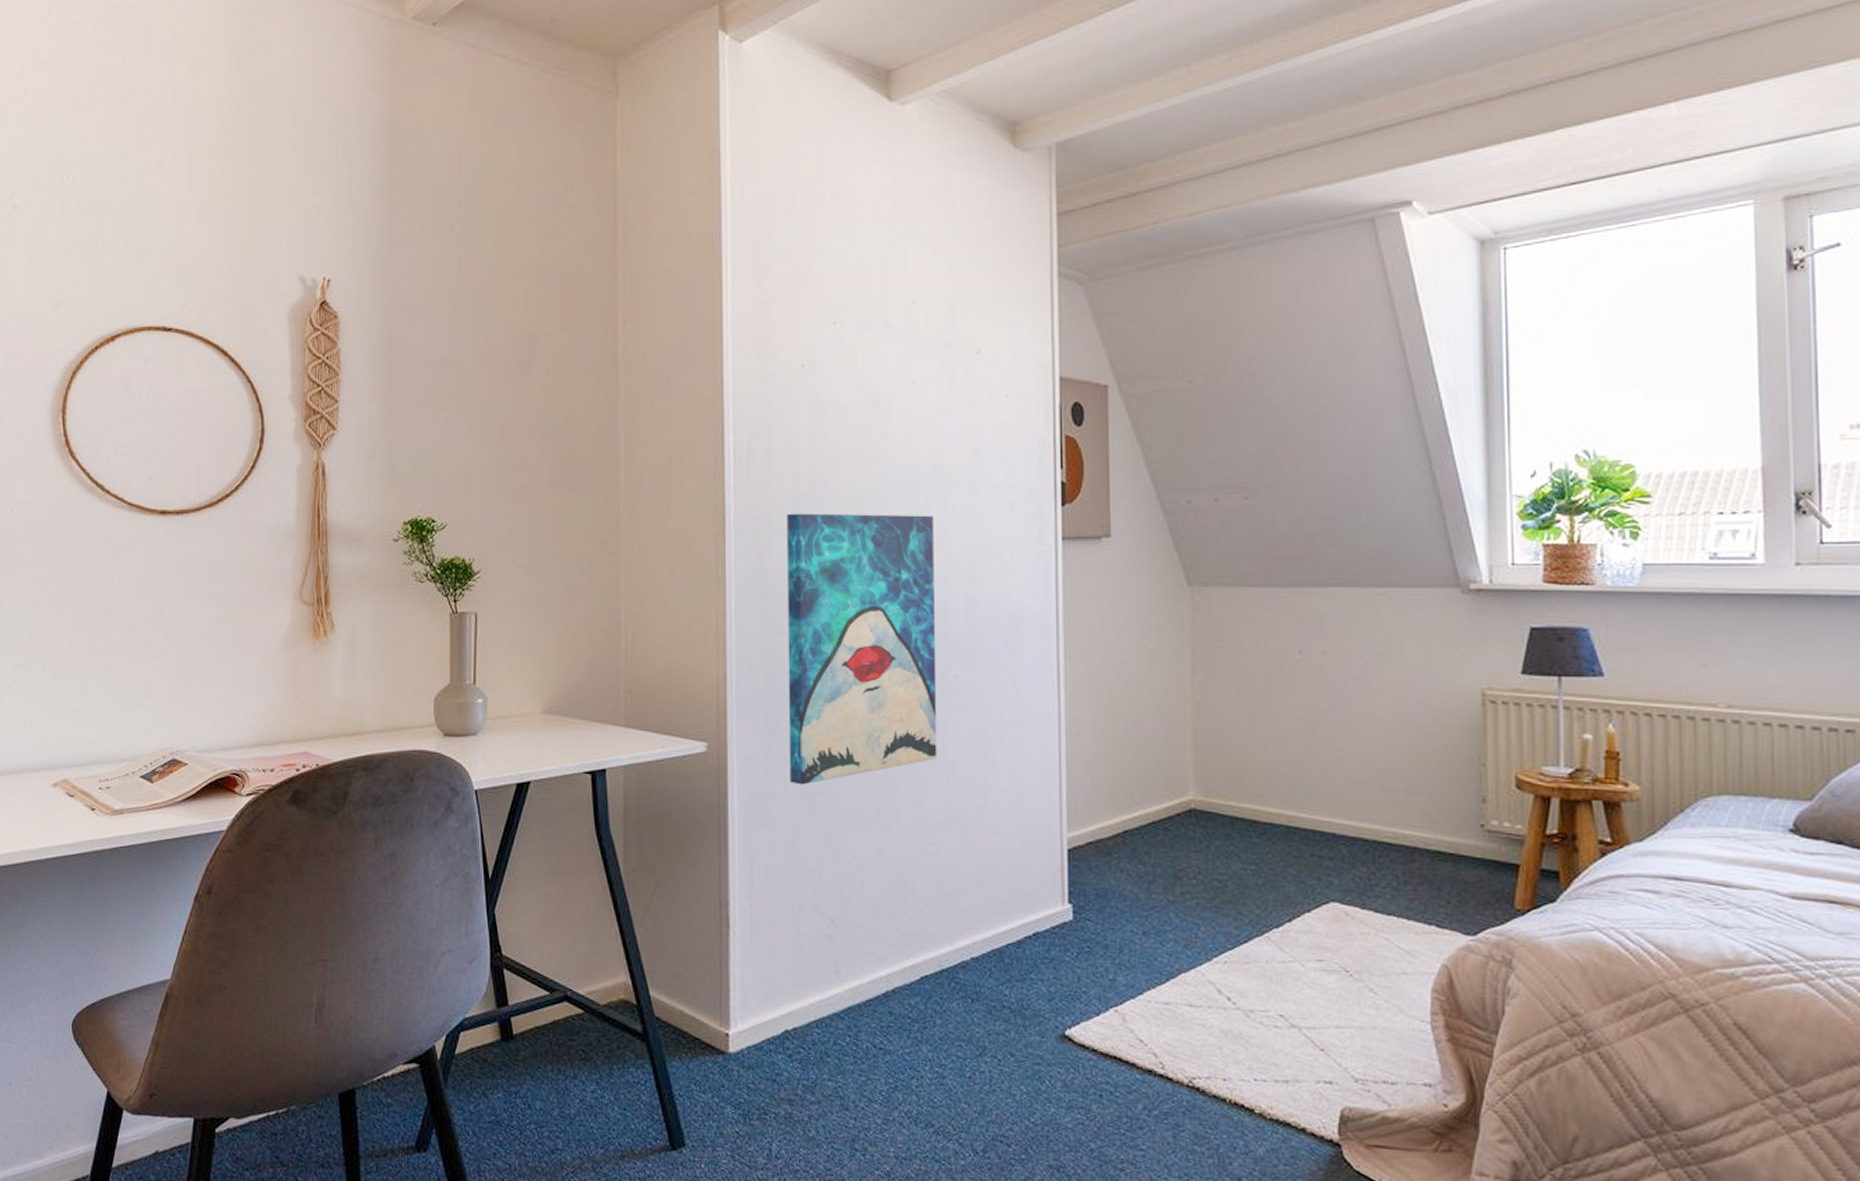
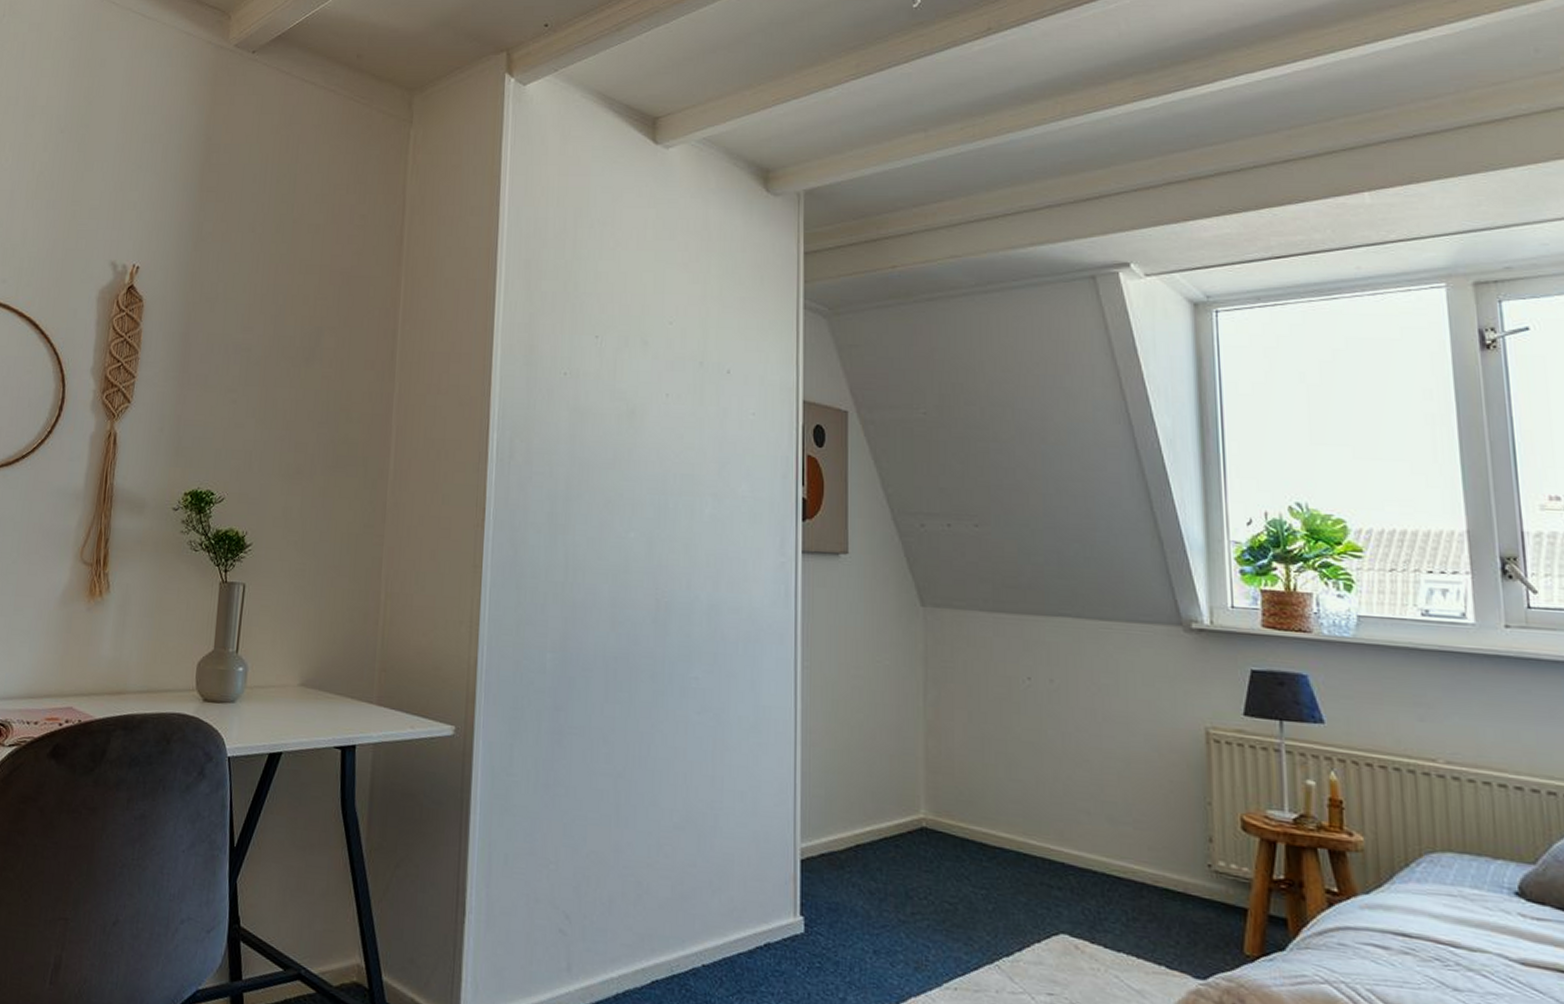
wall art: present [787,513,937,785] -> none [532,510,681,776]

